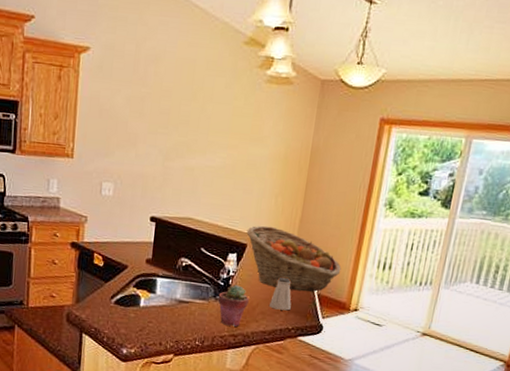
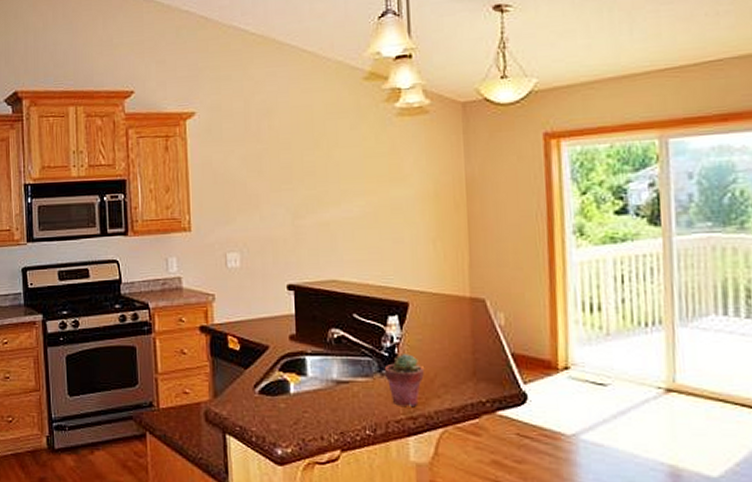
fruit basket: present [246,225,342,292] -> none [405,277,535,352]
saltshaker: present [269,278,292,311] -> none [451,338,479,379]

